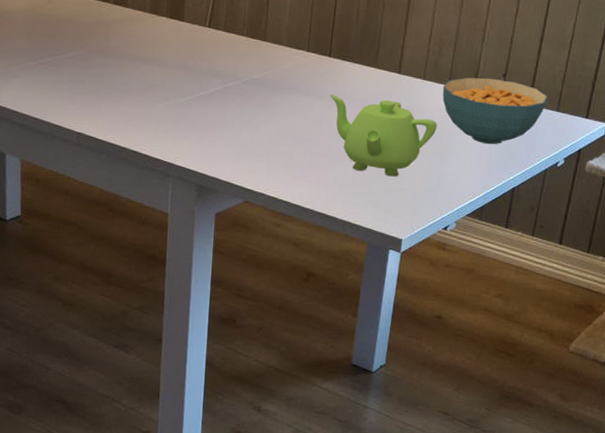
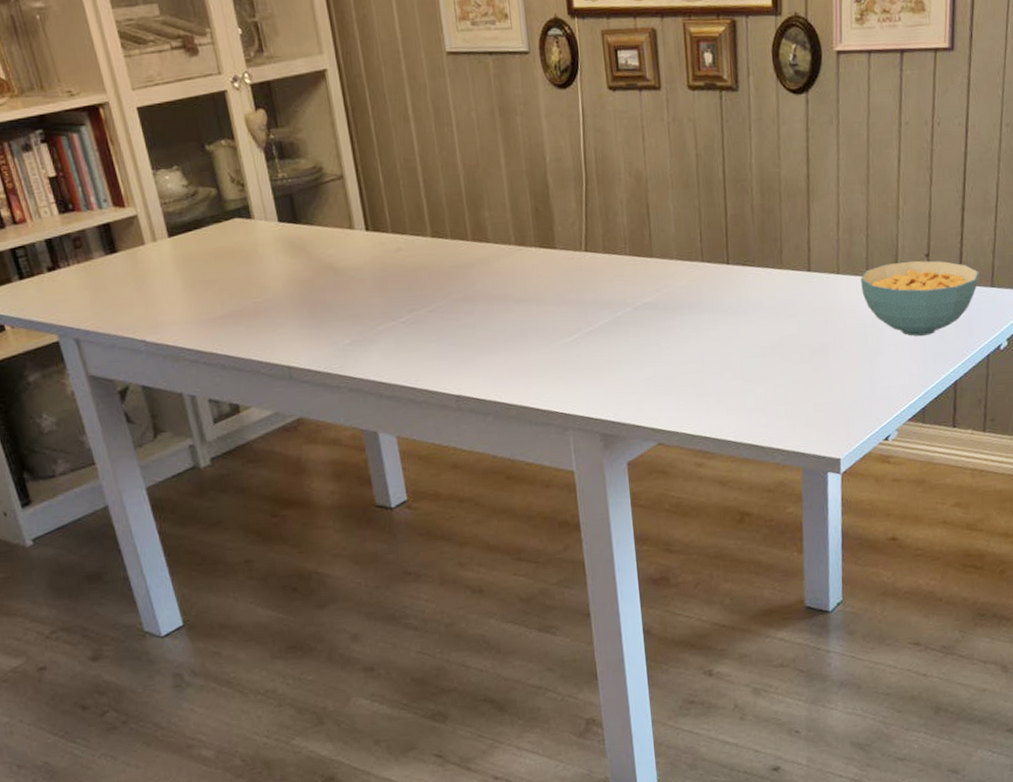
teapot: present [330,95,437,177] -> none [735,303,861,390]

